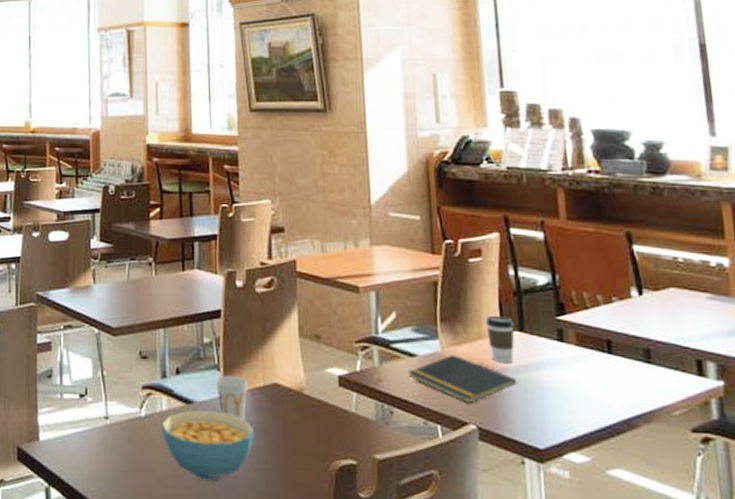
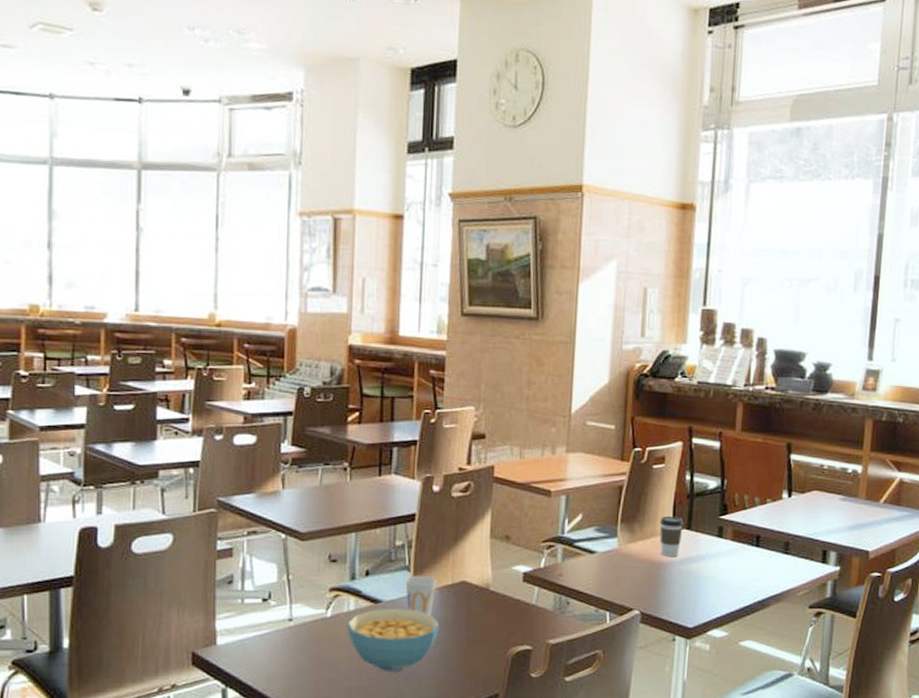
notepad: present [407,354,518,404] -> none [586,551,679,593]

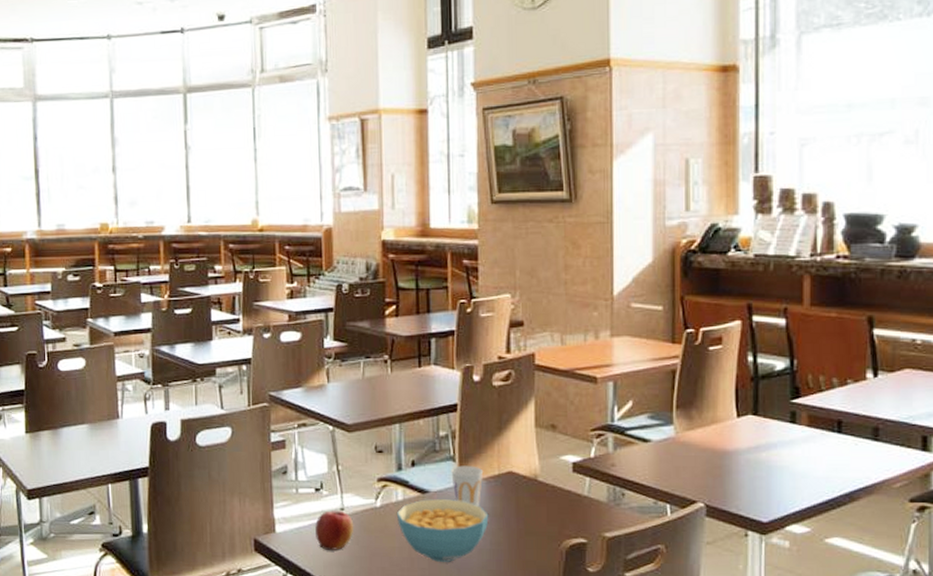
apple: none [260,621,302,662] -> present [315,510,354,550]
coffee cup: present [659,515,684,557] -> none [720,400,749,445]

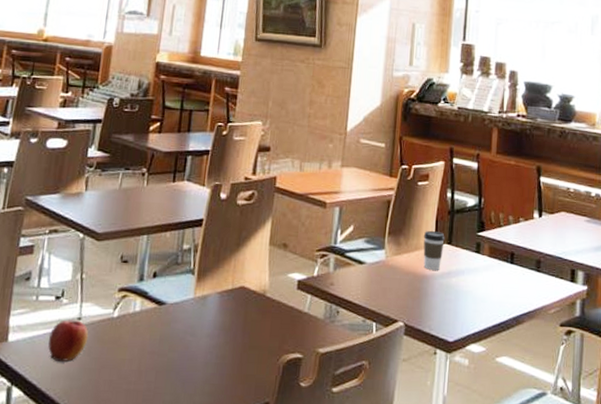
cereal bowl: present [396,498,489,562] -> none [131,310,218,375]
cup: present [451,465,484,506] -> none [188,278,219,320]
coffee cup: none [720,400,749,445] -> present [423,230,445,270]

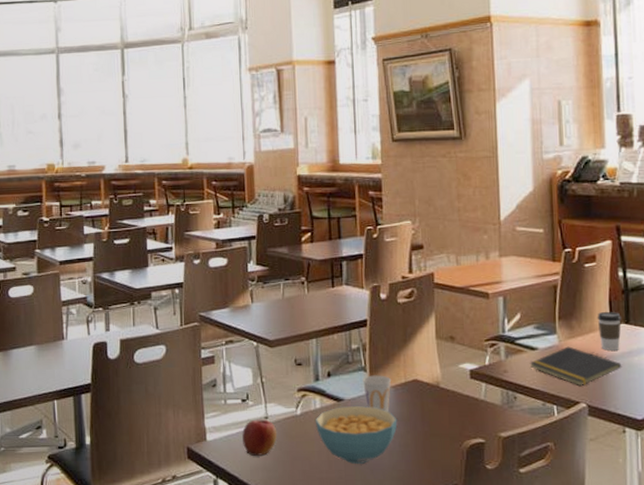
cereal bowl: none [131,310,218,375] -> present [315,405,398,464]
cup: none [188,278,219,320] -> present [363,375,392,412]
notepad: none [355,263,441,305] -> present [529,346,622,387]

